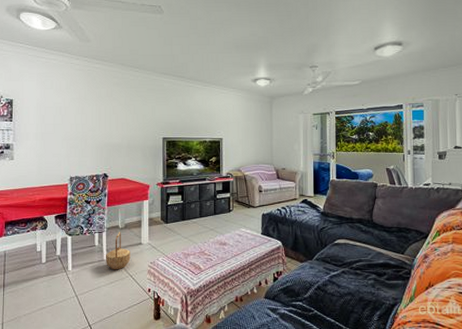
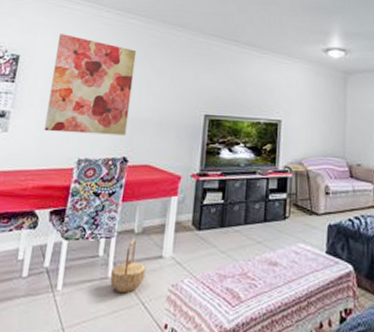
wall art: none [41,80,104,158] -> present [44,34,137,136]

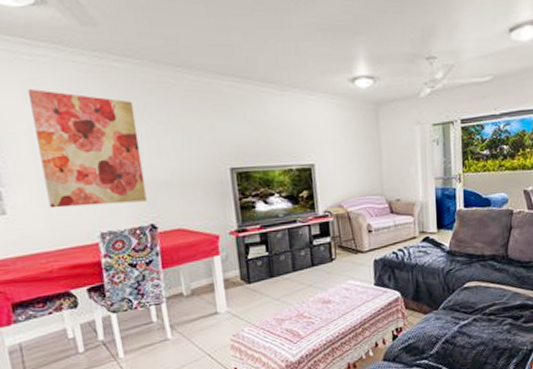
basket: present [110,238,146,294] -> none [170,301,205,350]

